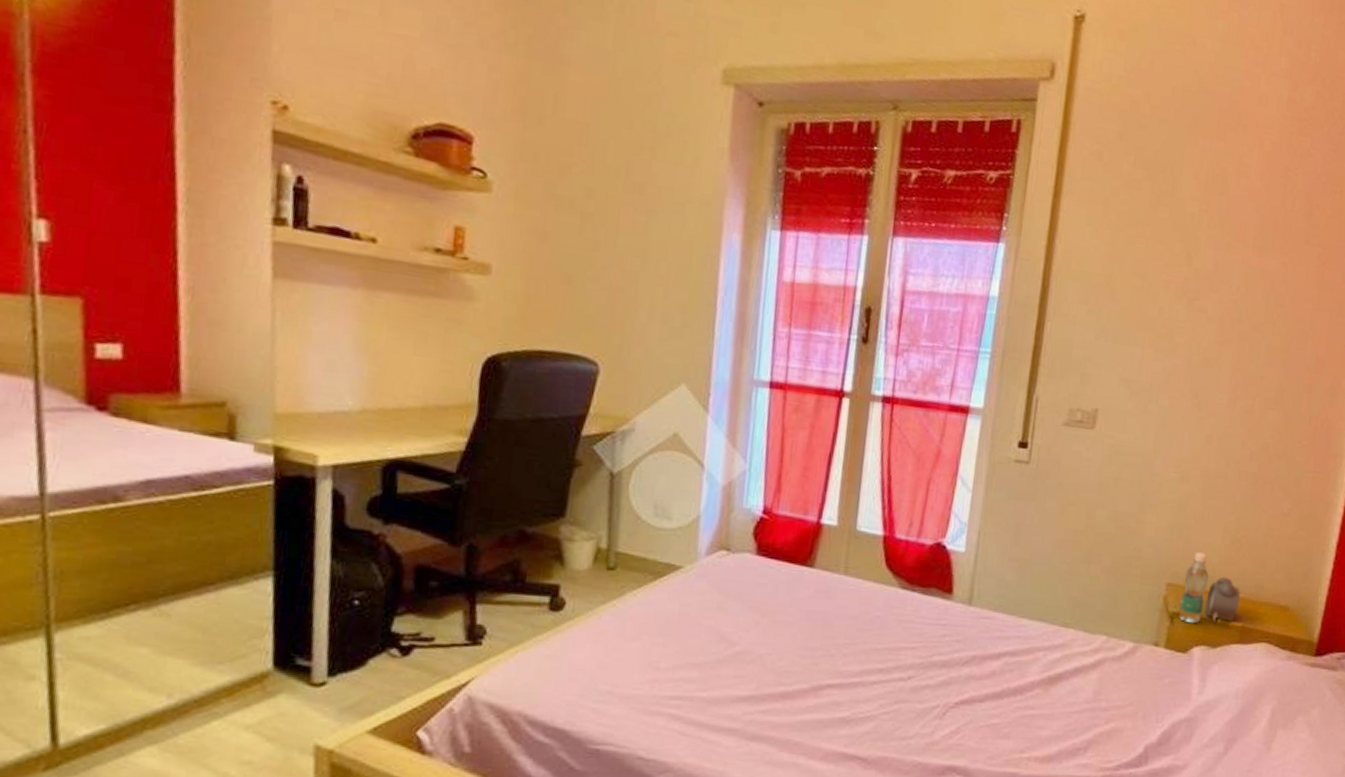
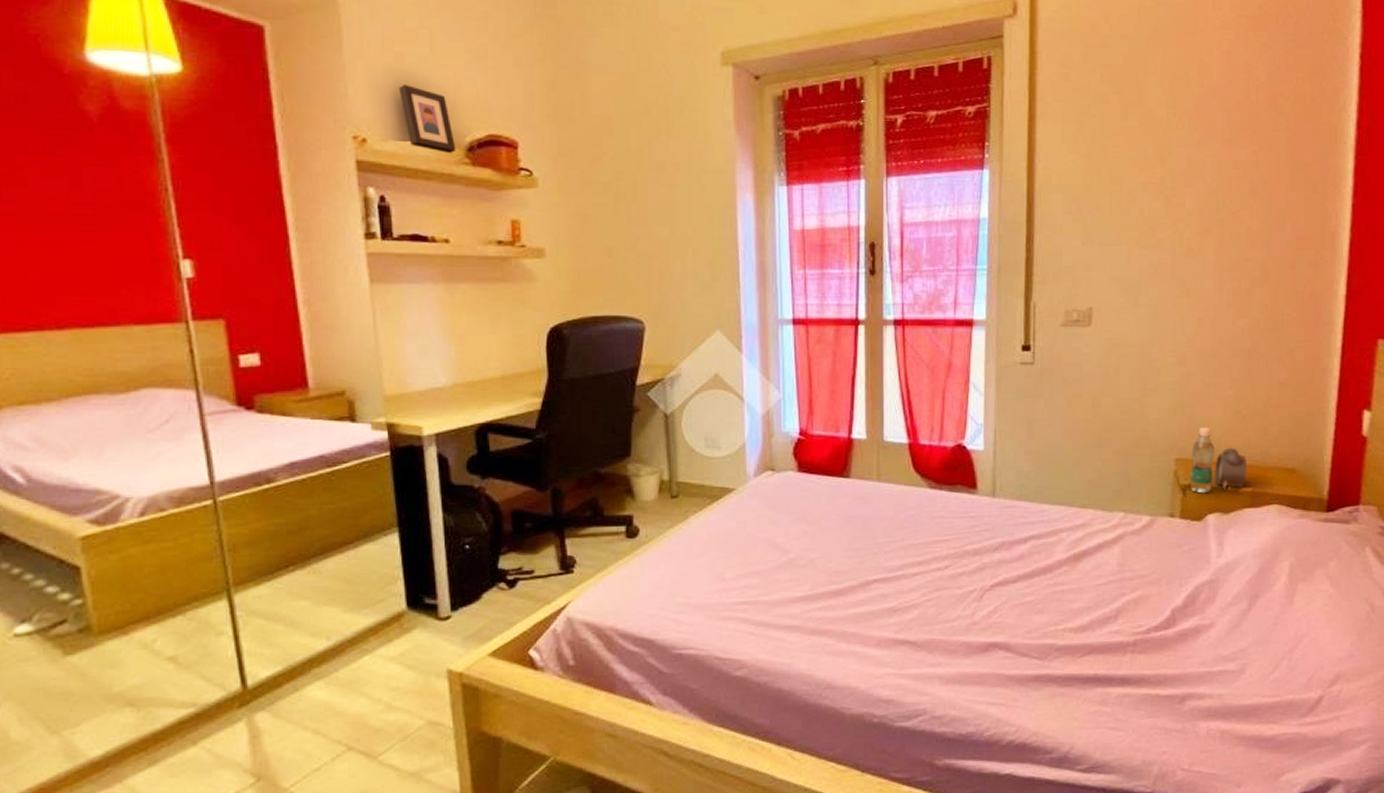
picture frame: none [335,48,398,139] -> present [398,84,456,154]

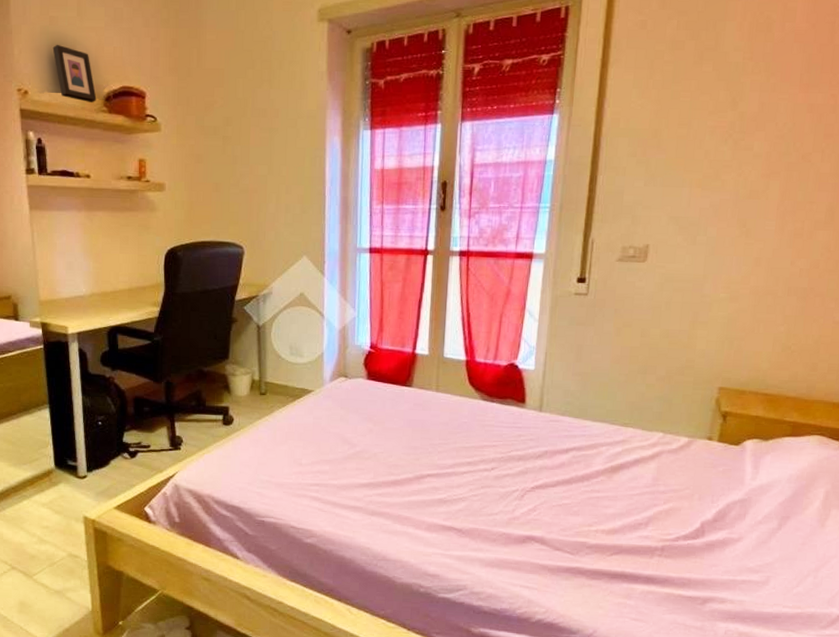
bottle: present [1189,427,1215,494] -> none [730,360,760,421]
alarm clock: present [1215,447,1248,491] -> none [756,380,792,419]

